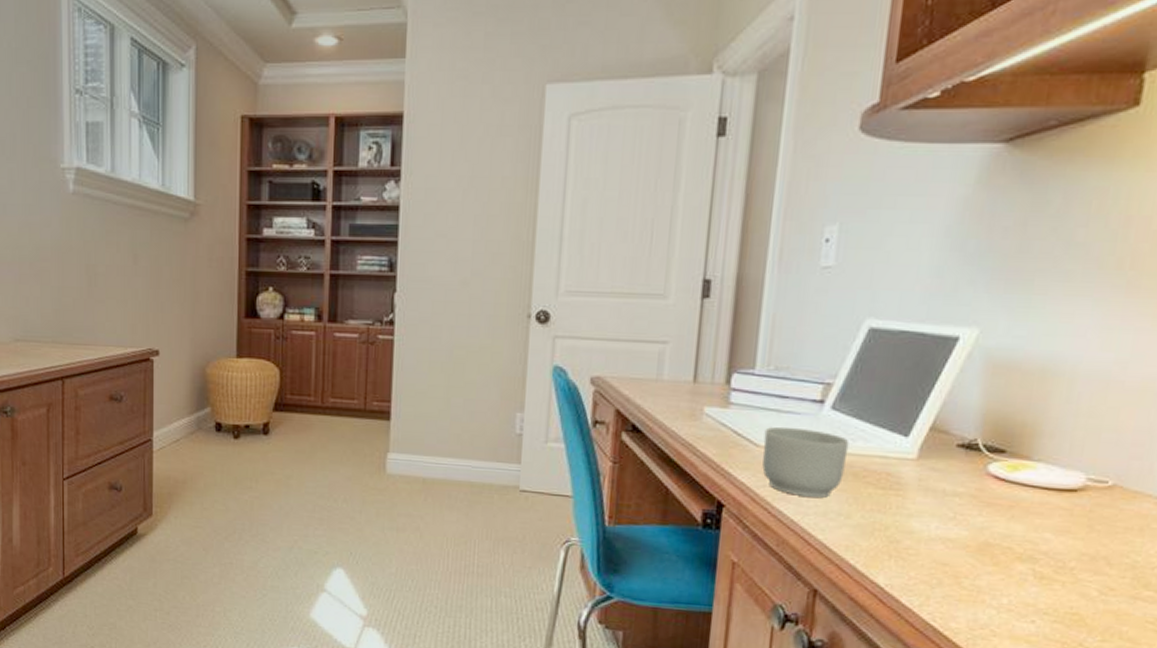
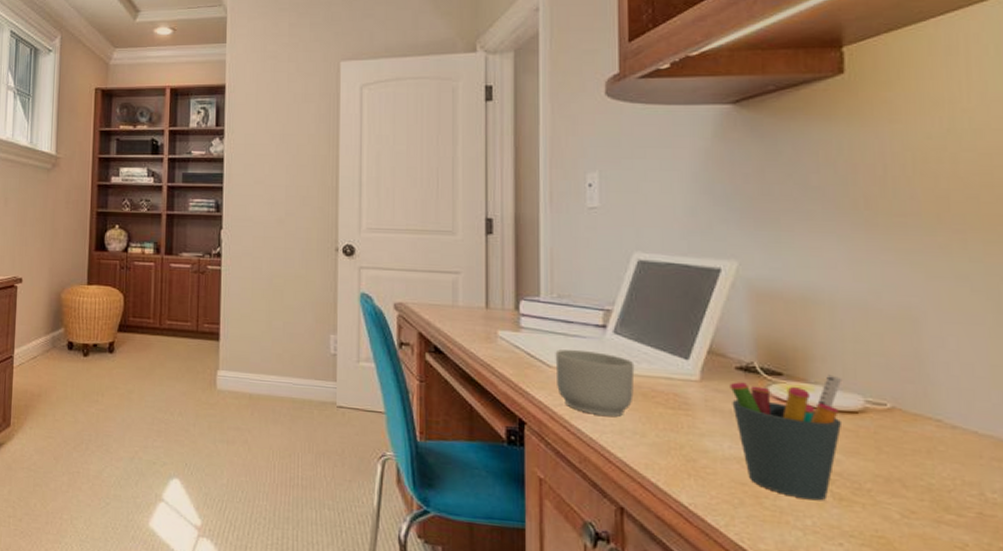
pen holder: none [946,451,1068,580] -> present [729,374,843,501]

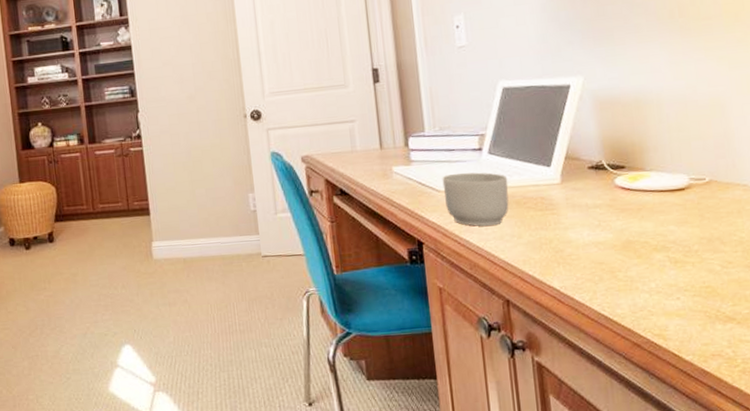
pen holder: present [729,374,843,501] -> none [584,161,673,267]

